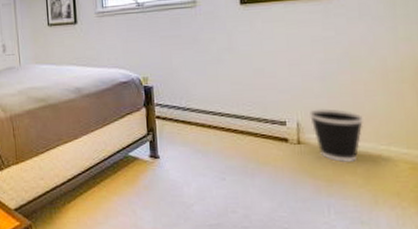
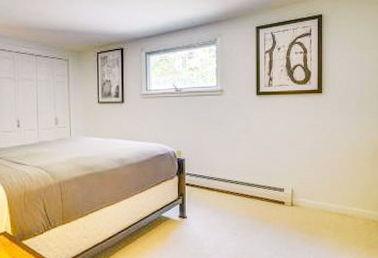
wastebasket: present [308,108,365,163] -> none [300,179,338,220]

